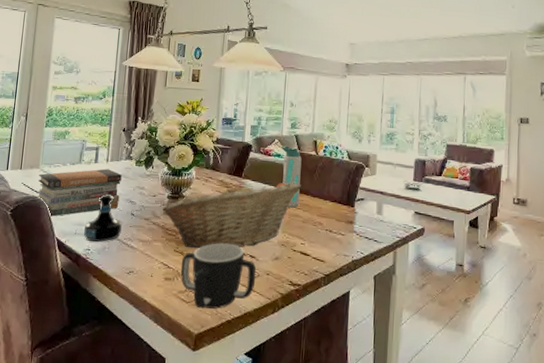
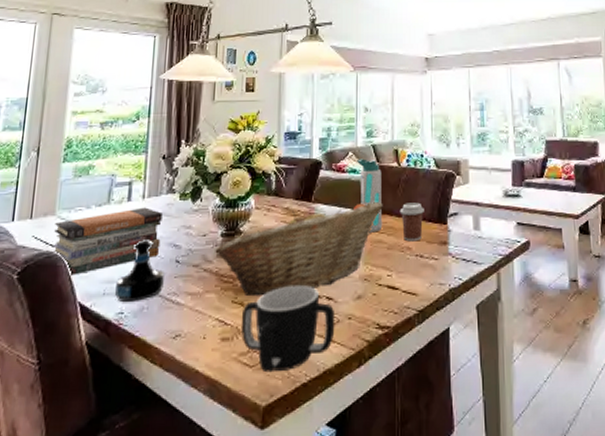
coffee cup: none [315,186,336,219] -> present [399,202,424,242]

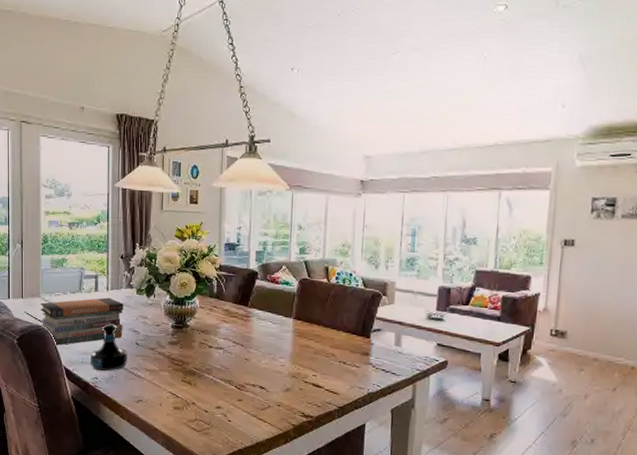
fruit basket: present [215,202,383,296] -> none [167,312,312,379]
mug: present [242,285,335,373] -> none [190,373,267,438]
water bottle: present [357,159,383,233] -> none [290,272,312,338]
coffee cup: present [399,202,424,242] -> none [327,316,350,350]

